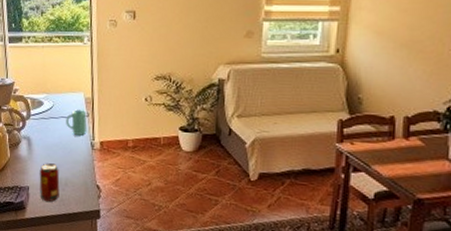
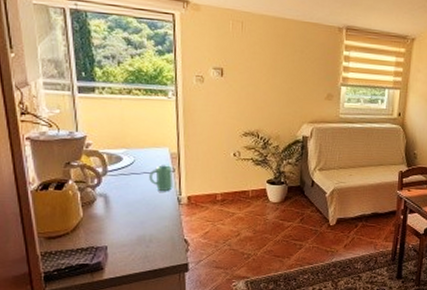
beverage can: present [39,163,60,203] -> none [119,220,143,261]

